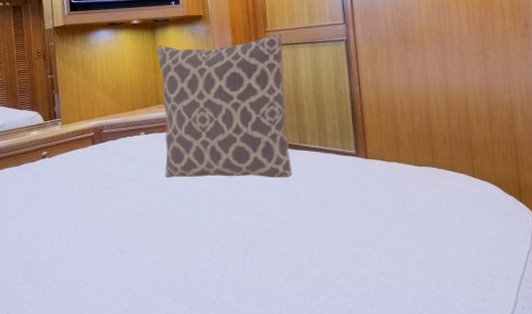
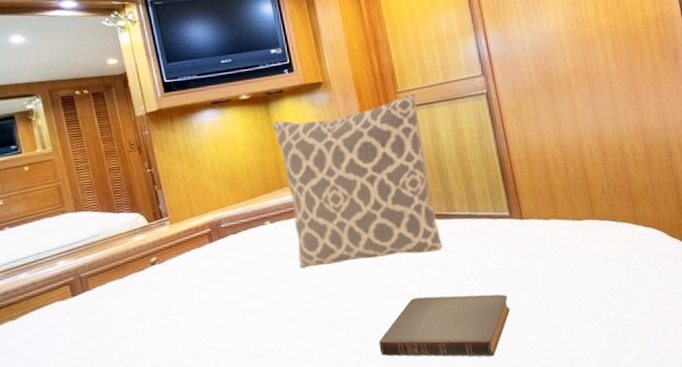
book: none [226,217,347,282] -> present [379,294,510,357]

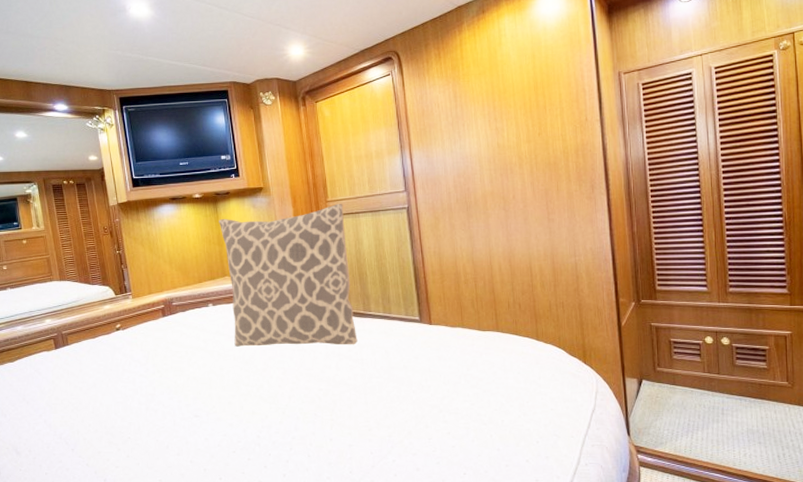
book: present [379,294,510,357] -> none [297,383,413,442]

